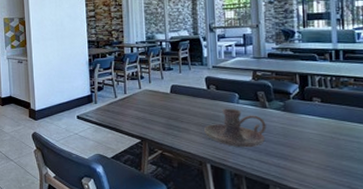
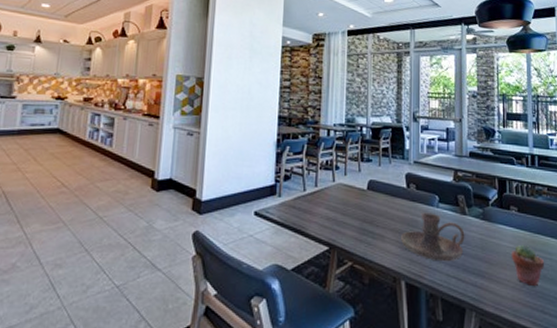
potted succulent: none [314,130,352,165] -> present [511,244,545,286]

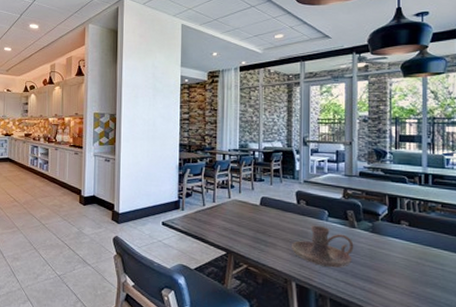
potted succulent: present [511,244,545,286] -> none [400,255,436,293]

